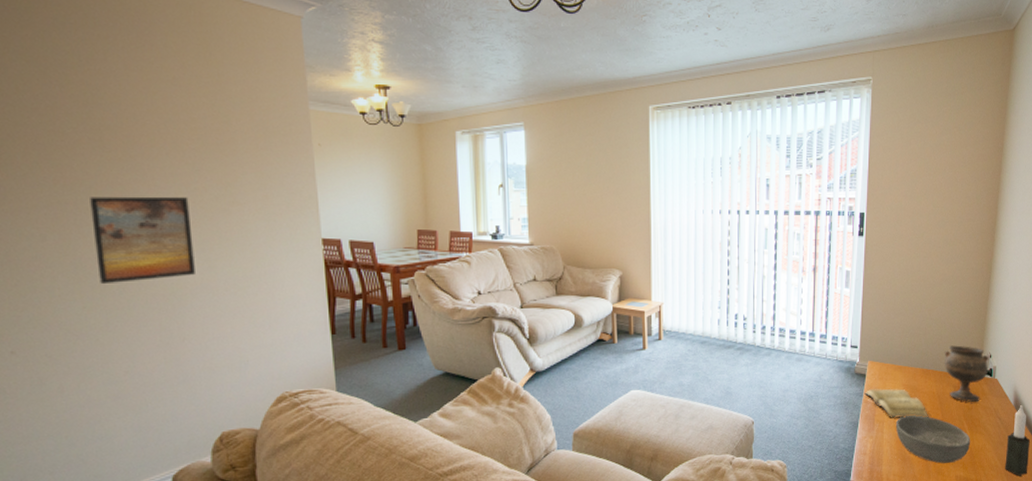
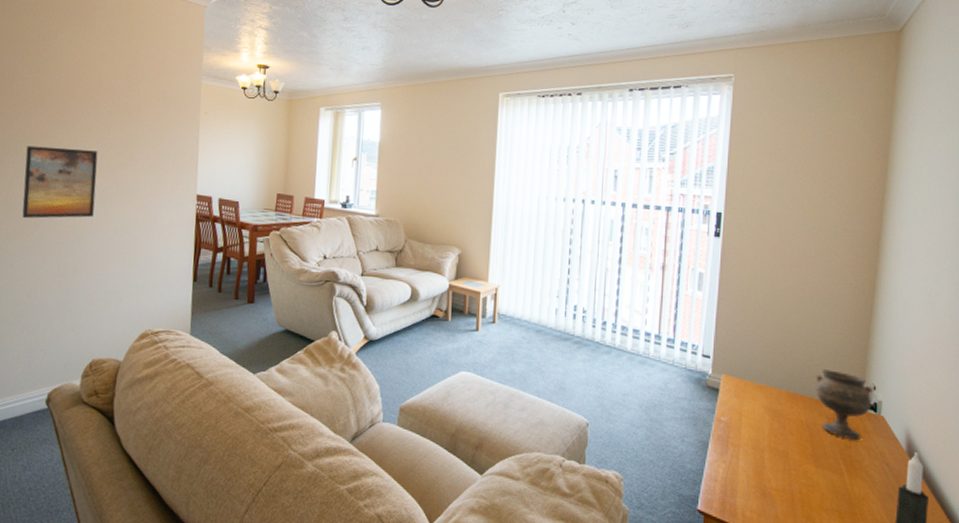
diary: present [864,388,929,418] -> none [717,406,796,450]
bowl: present [895,415,971,464] -> none [754,443,850,509]

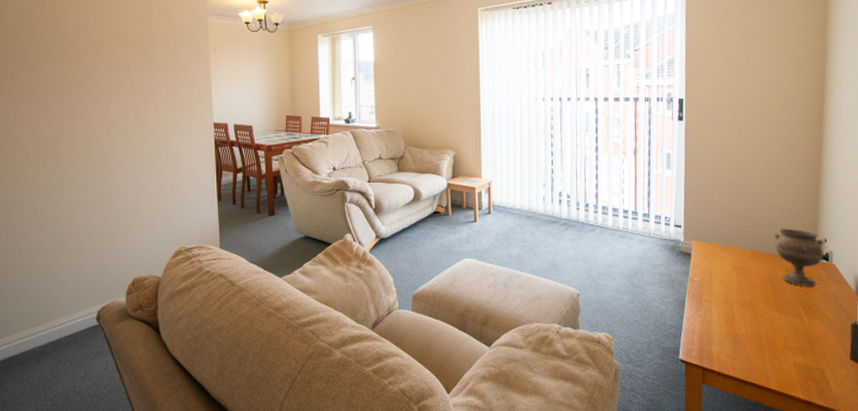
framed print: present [22,145,98,219] -> none [54,90,122,158]

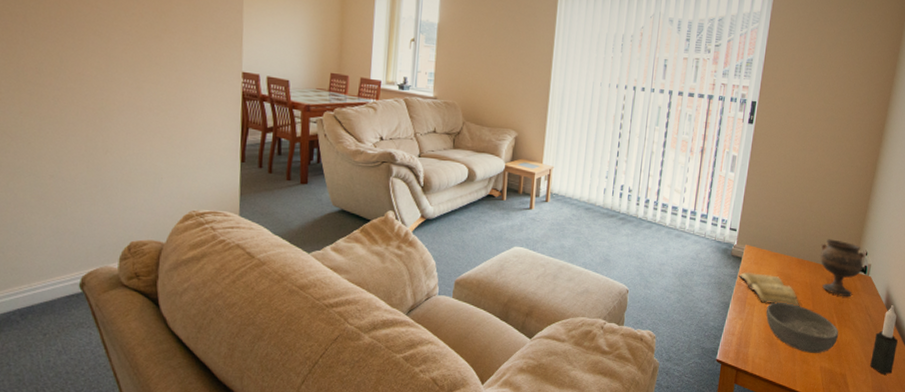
diary: none [690,267,761,300] -> present [739,271,800,307]
bowl: none [724,297,809,348] -> present [766,302,839,353]

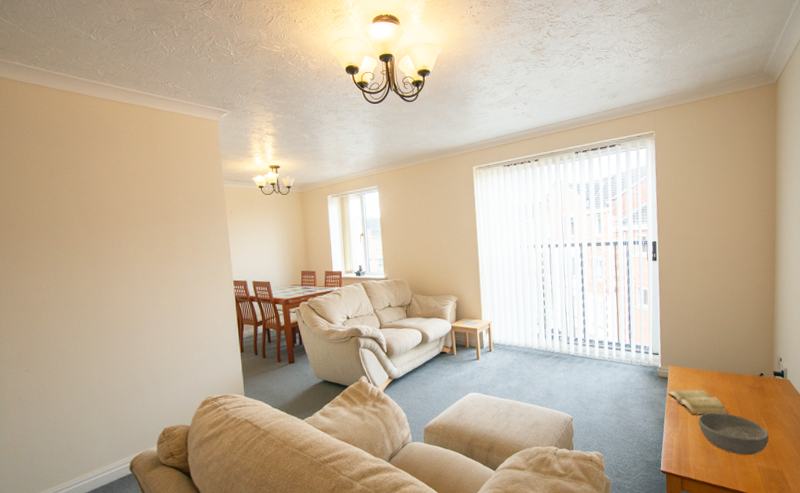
goblet: present [819,239,865,298] -> none [737,351,780,401]

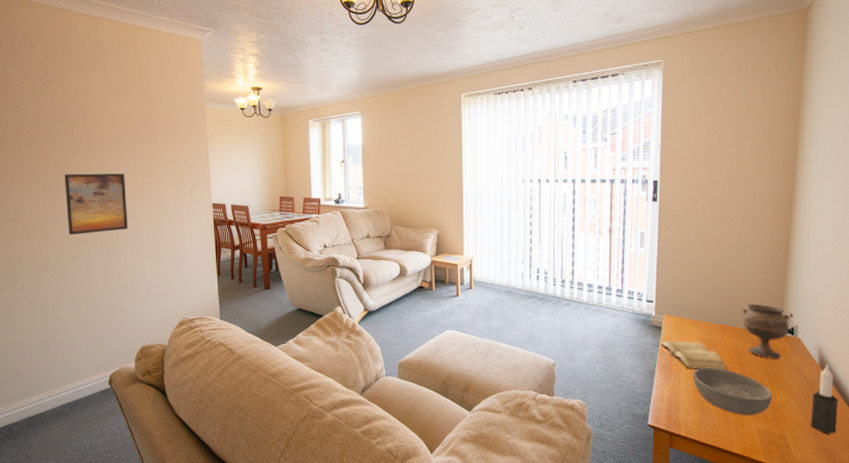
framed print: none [78,255,147,320] -> present [64,173,128,236]
goblet: none [737,351,780,401] -> present [741,304,790,359]

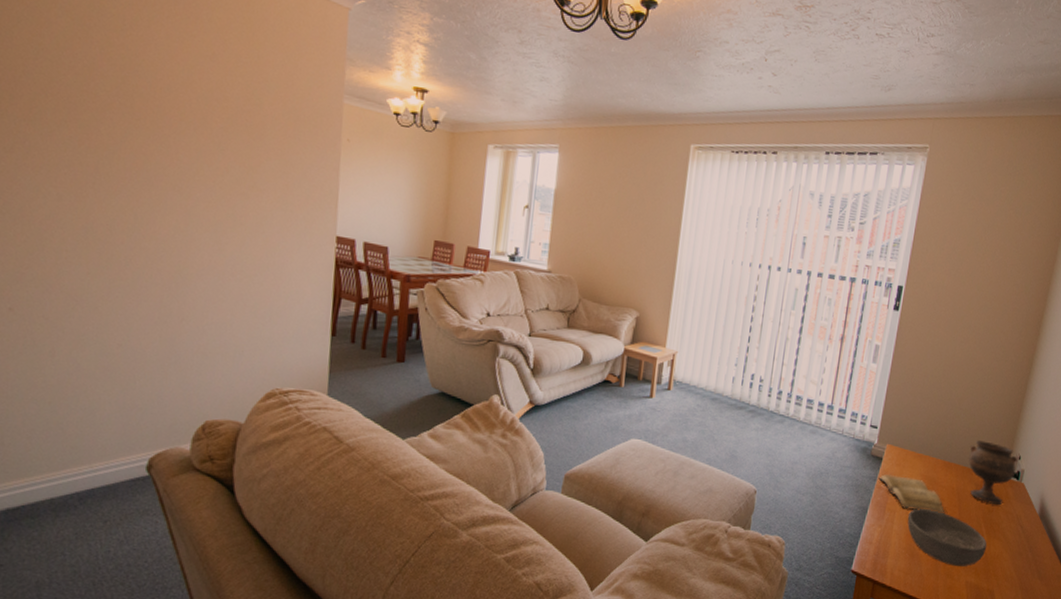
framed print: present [64,173,128,236] -> none [108,162,209,256]
candle: present [811,365,838,434] -> none [1020,516,1052,592]

